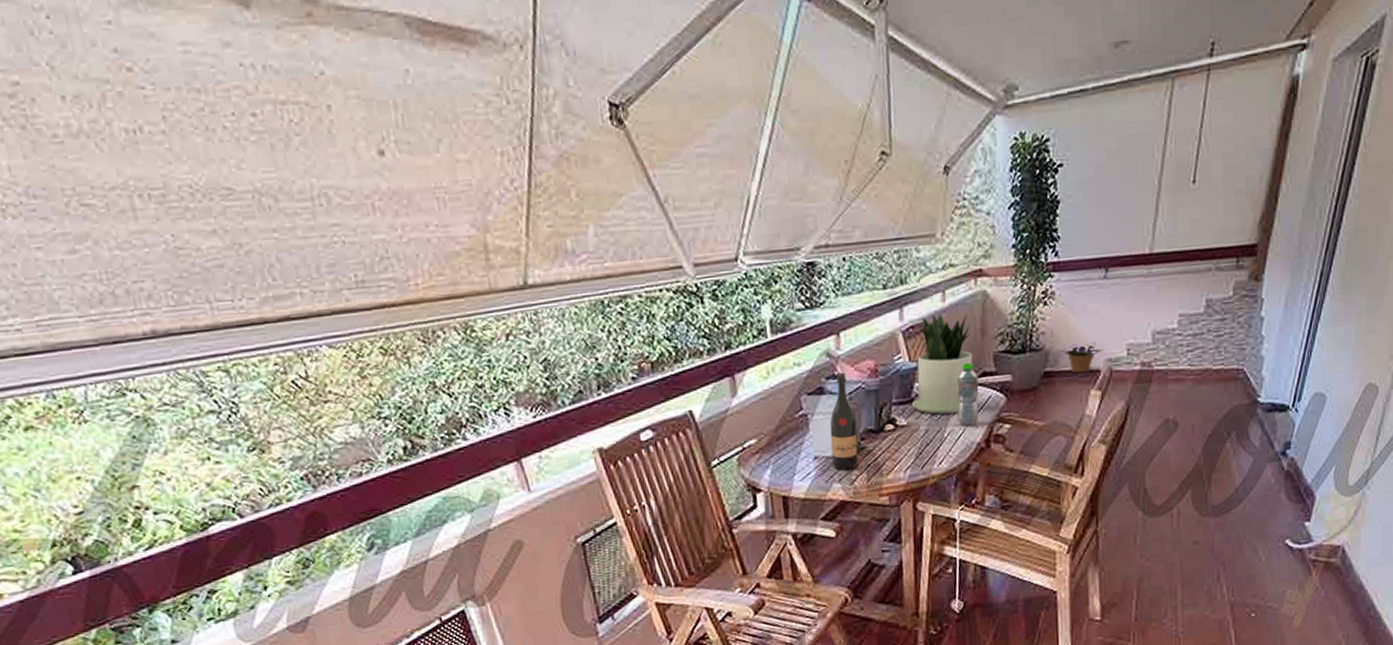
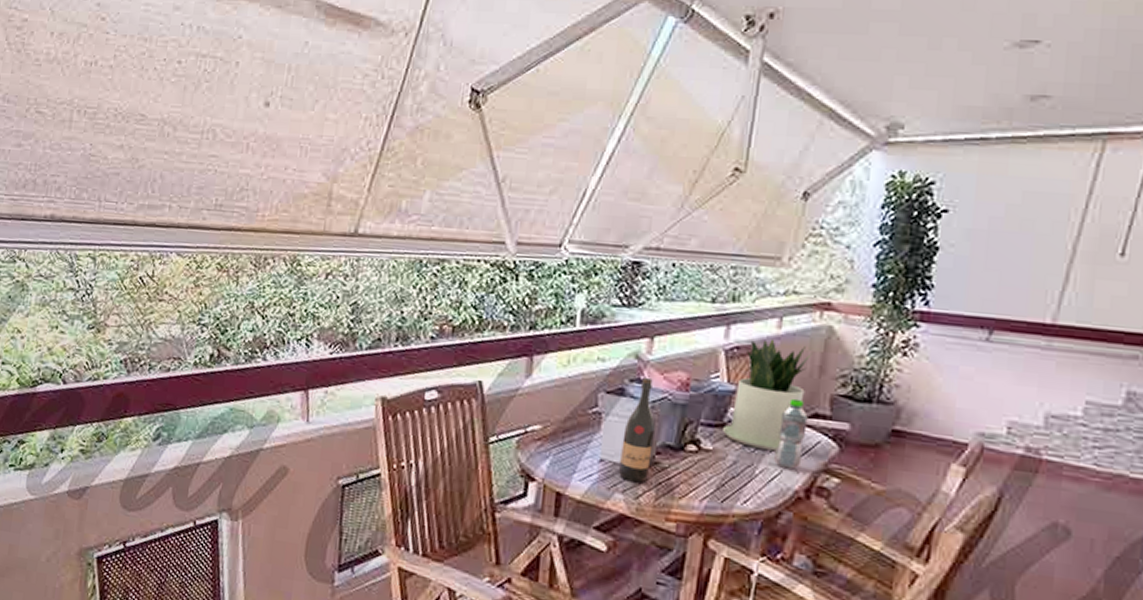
potted flower: present [1060,342,1104,373] -> none [916,406,976,442]

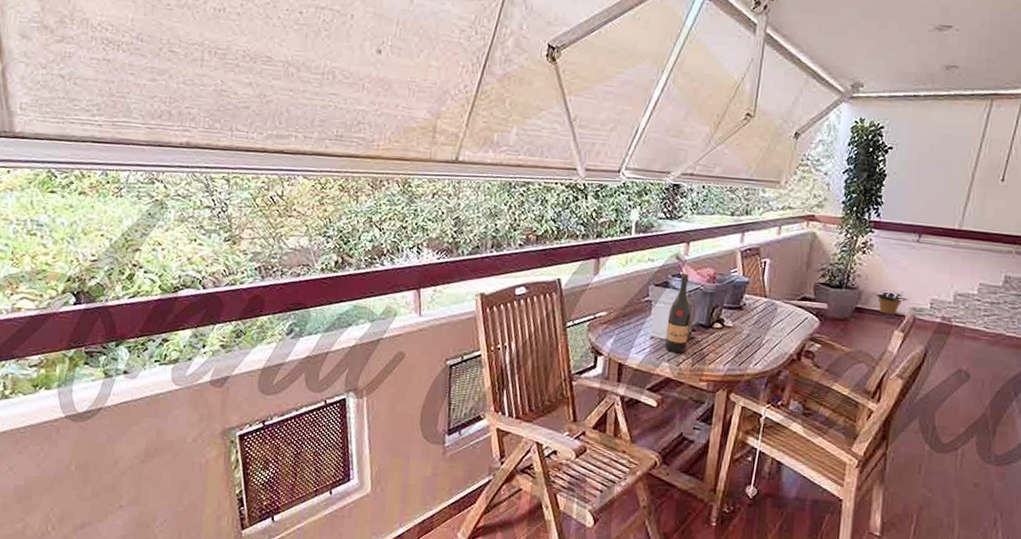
planter: present [723,339,812,452] -> none [740,242,802,326]
water bottle: present [774,398,808,469] -> none [776,286,799,339]
potted flower: none [916,406,976,442] -> present [872,290,911,315]

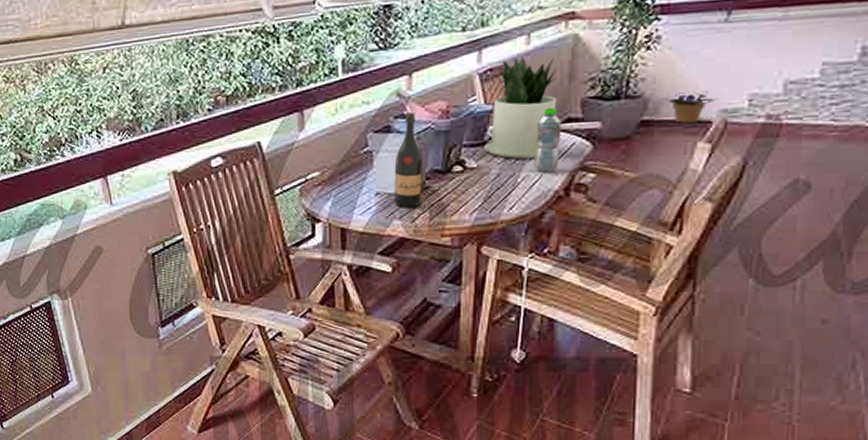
planter: none [740,242,802,326] -> present [485,55,561,160]
water bottle: none [776,286,799,339] -> present [534,107,562,173]

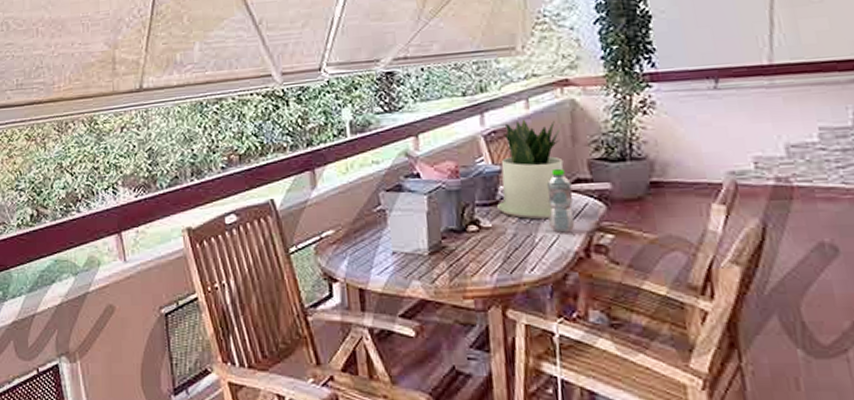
wine bottle: present [394,111,422,208] -> none [408,171,439,268]
potted flower: present [662,91,719,123] -> none [668,153,724,185]

